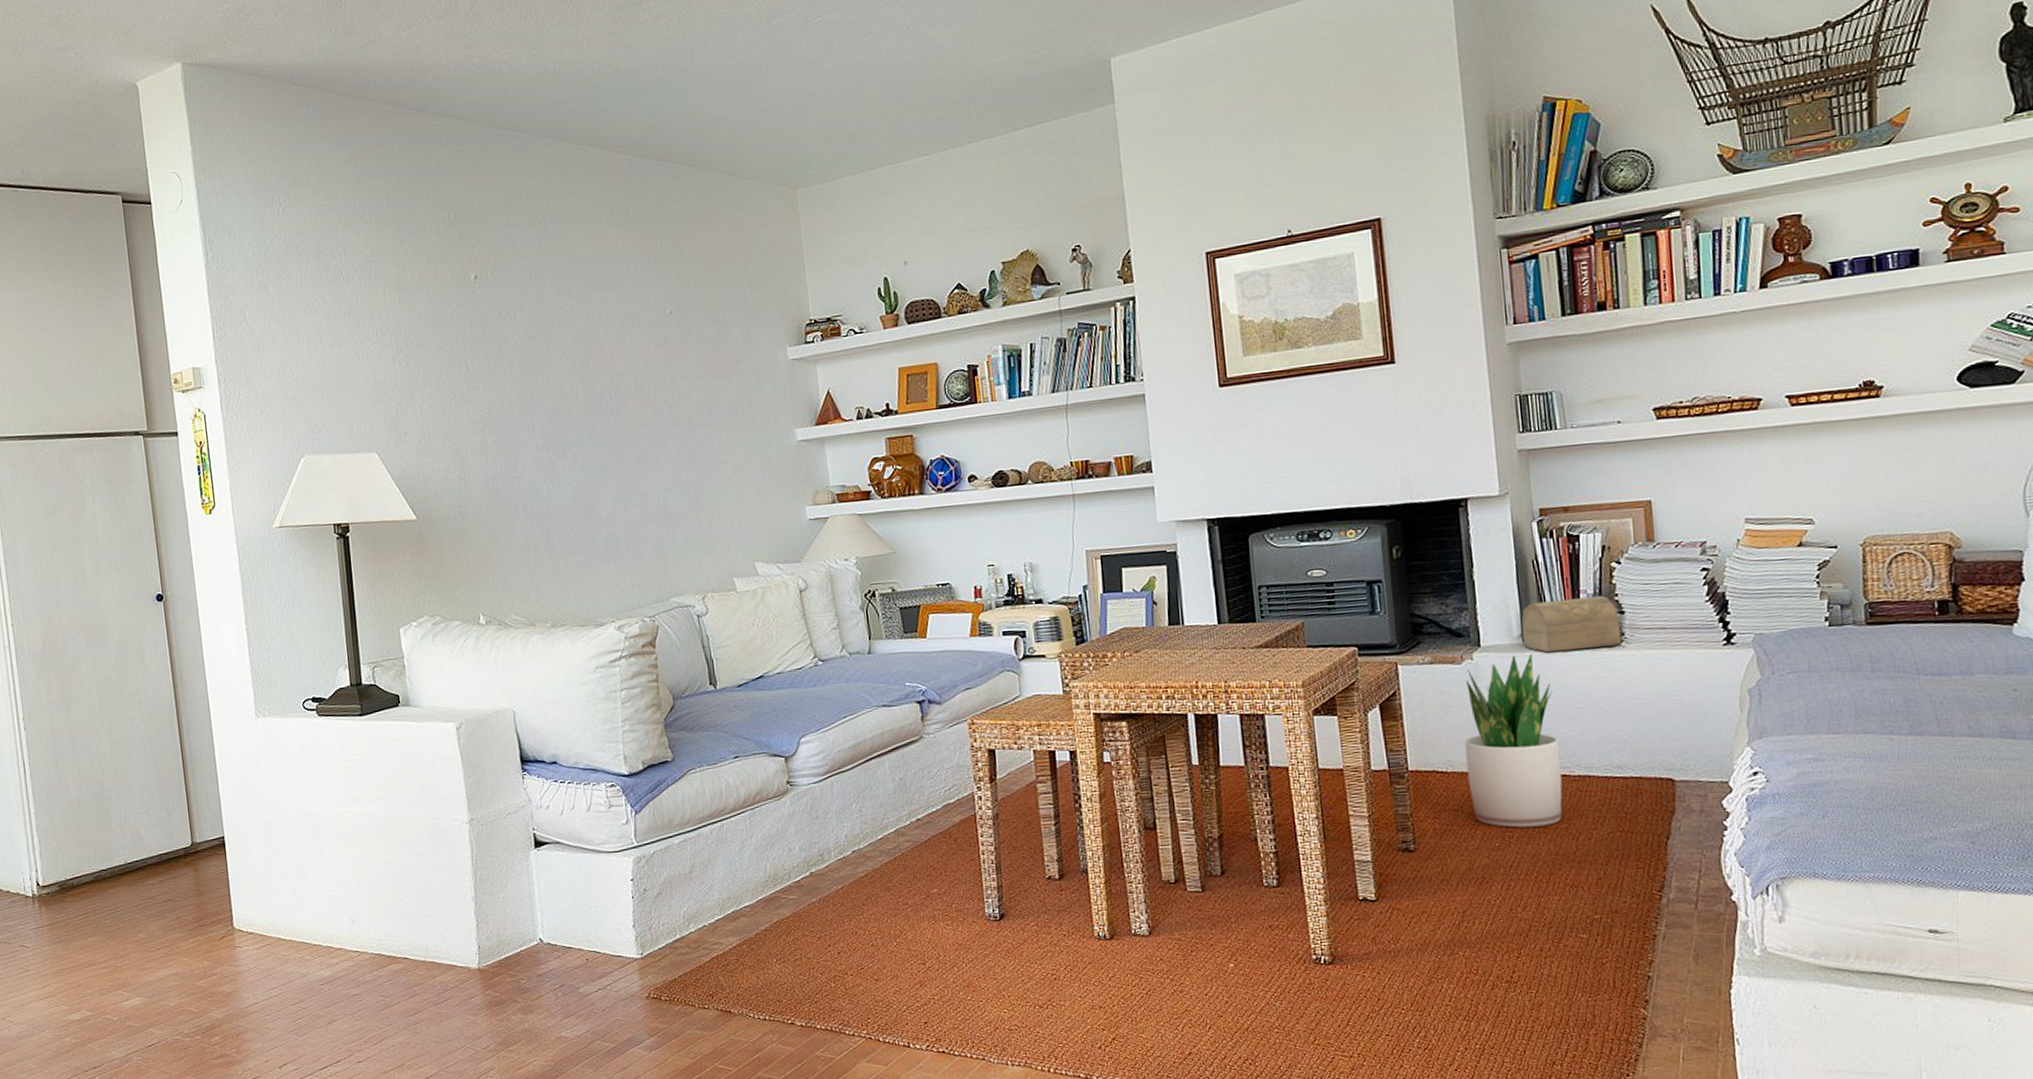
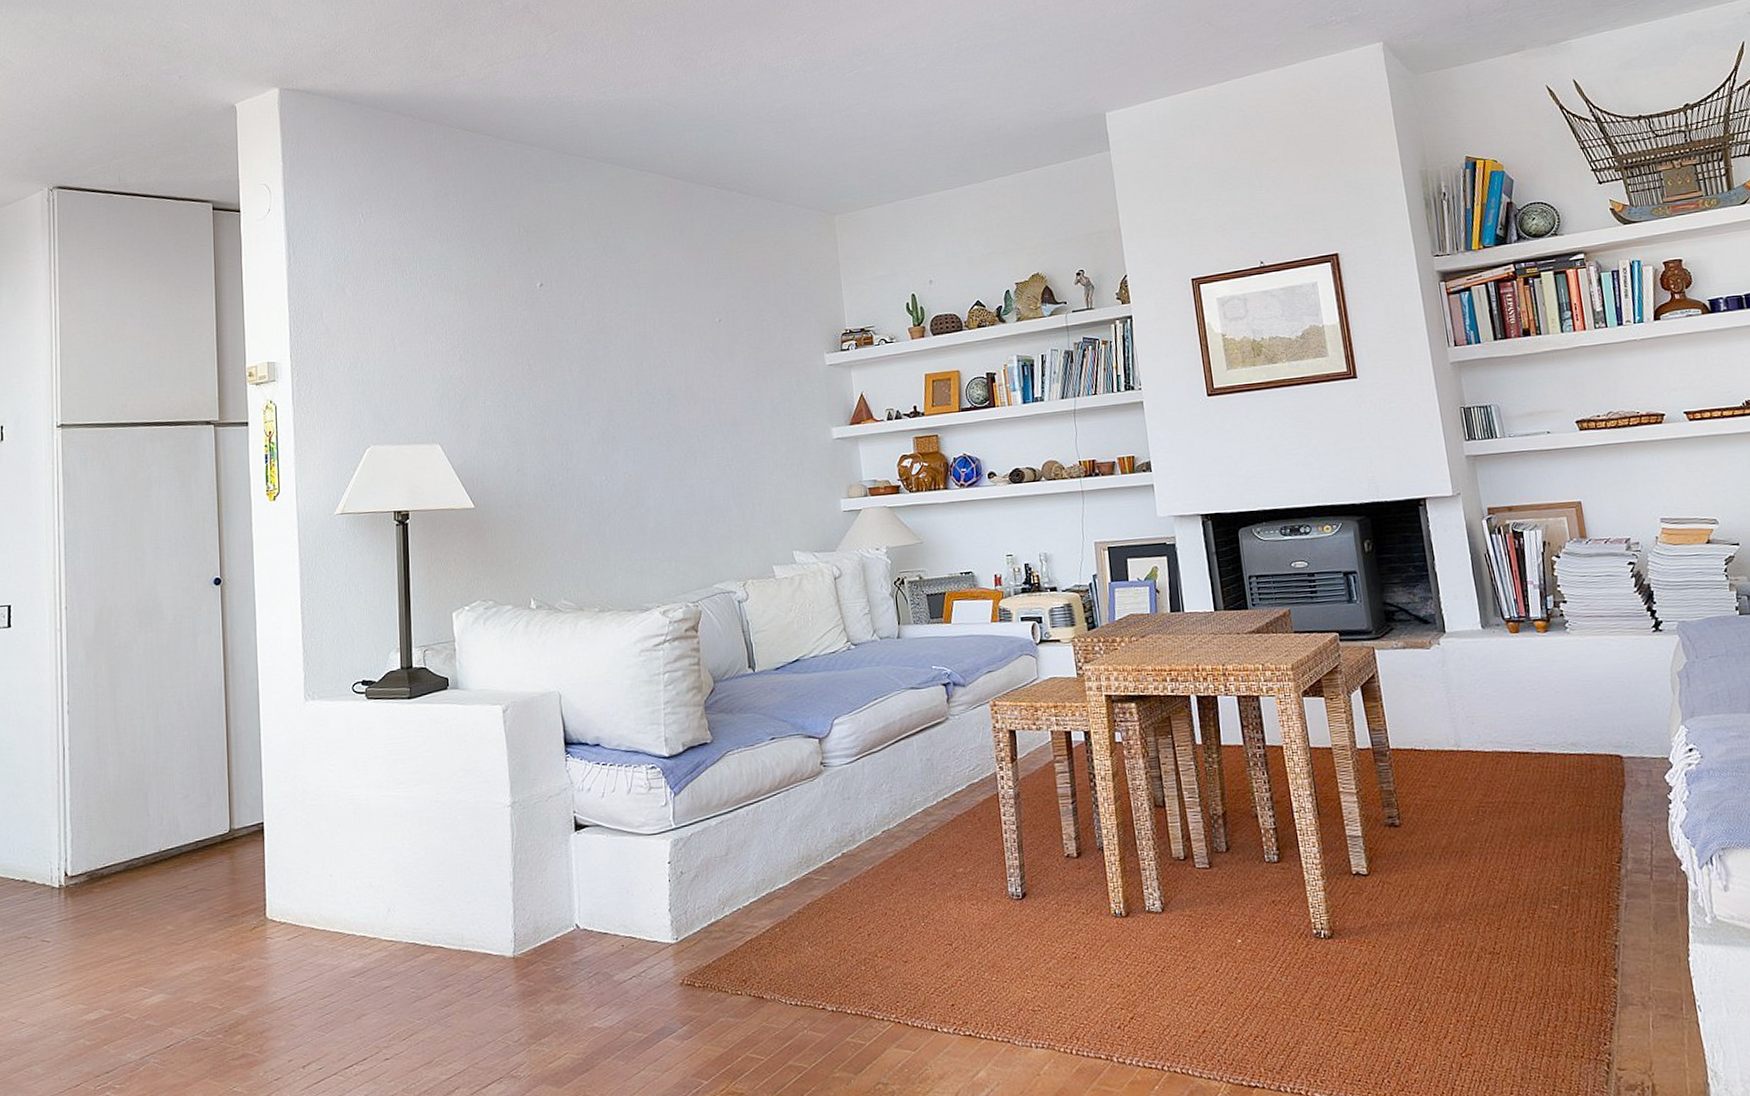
planter: present [1464,654,1563,828] -> none [1436,640,1528,803]
decorative box: present [1521,596,1622,653] -> none [1479,587,1567,639]

